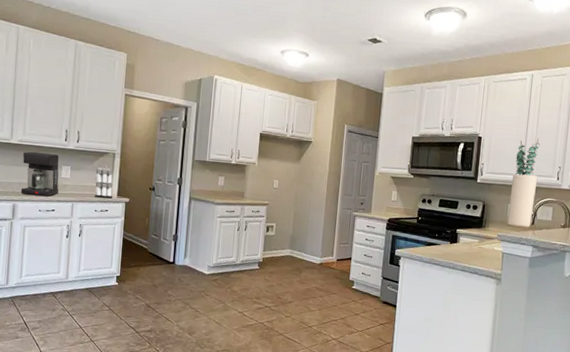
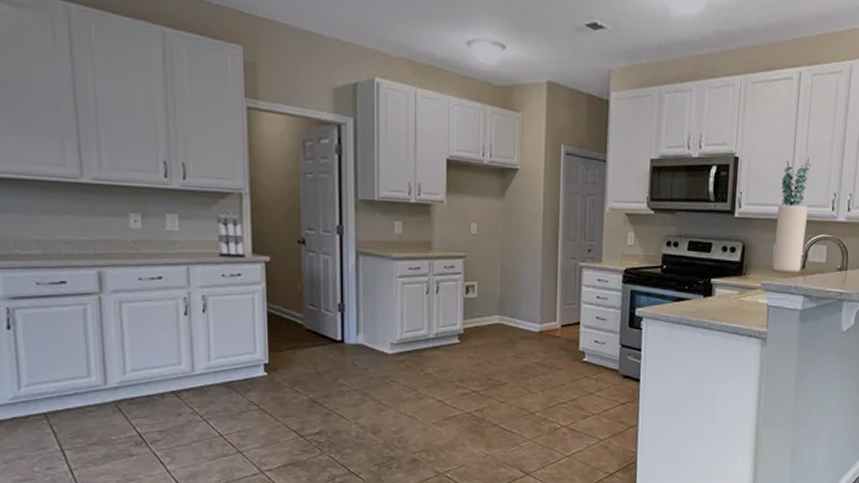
coffee maker: present [20,151,59,196] -> none [103,194,165,258]

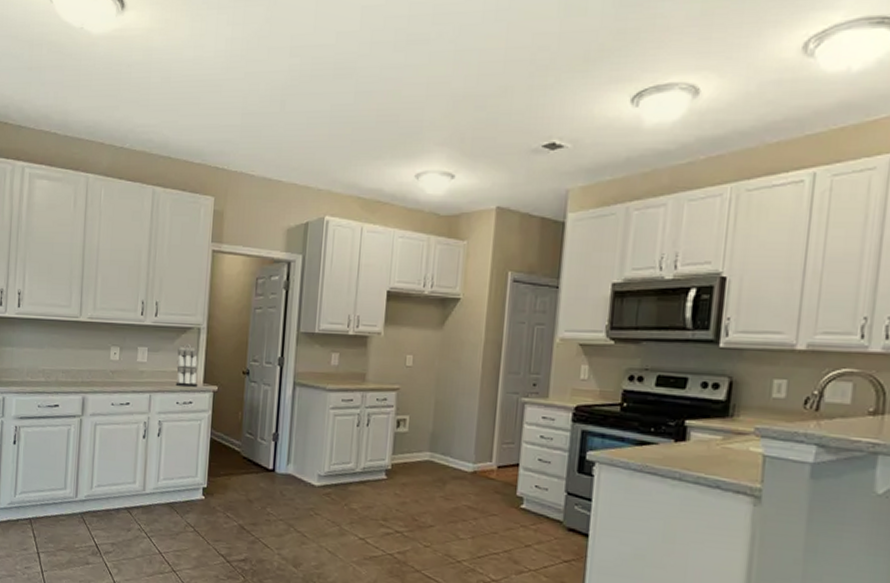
vase: present [772,157,811,274] -> none [771,274,830,417]

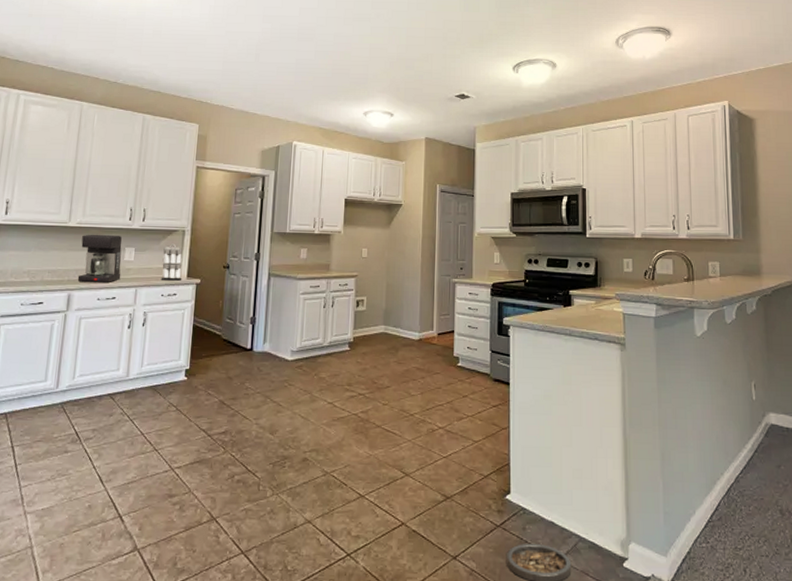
coffee maker: none [91,330,135,386] -> present [77,234,122,283]

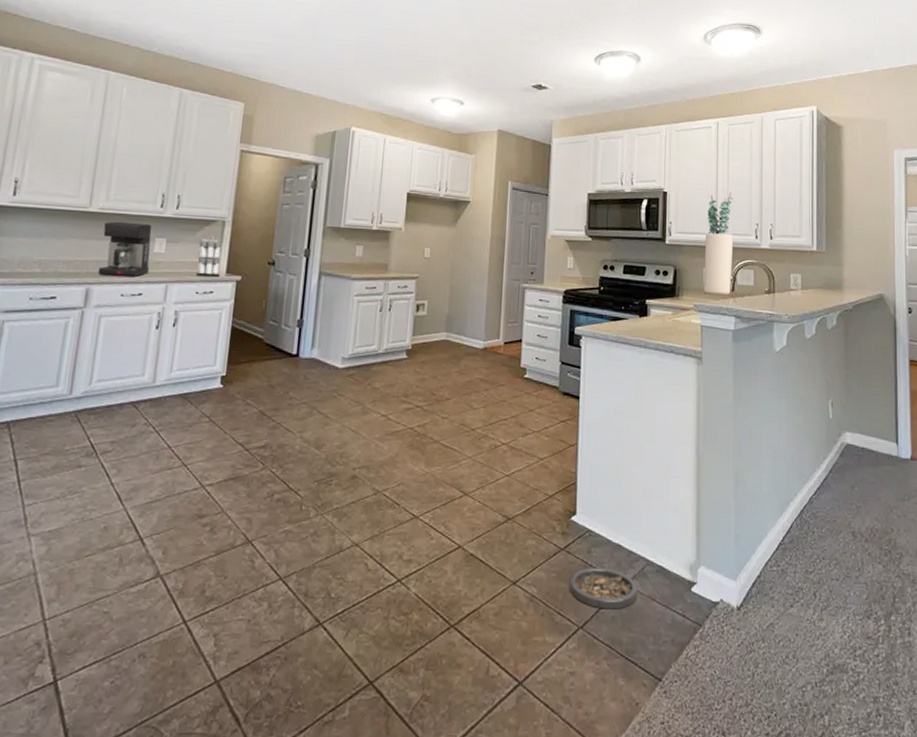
vase: none [624,187,652,285] -> present [703,192,734,296]

